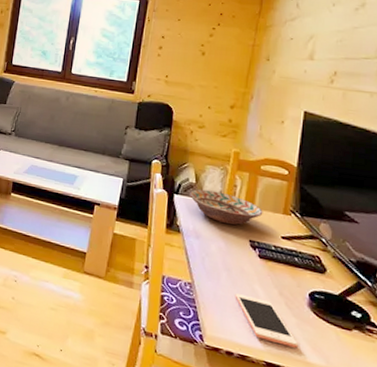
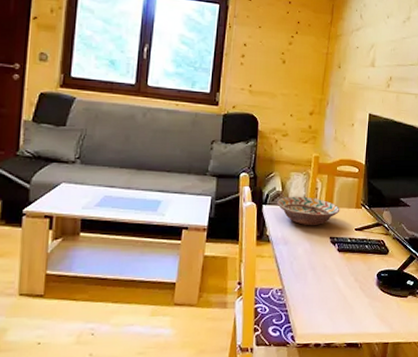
cell phone: present [235,293,299,348] -> none [320,288,371,325]

